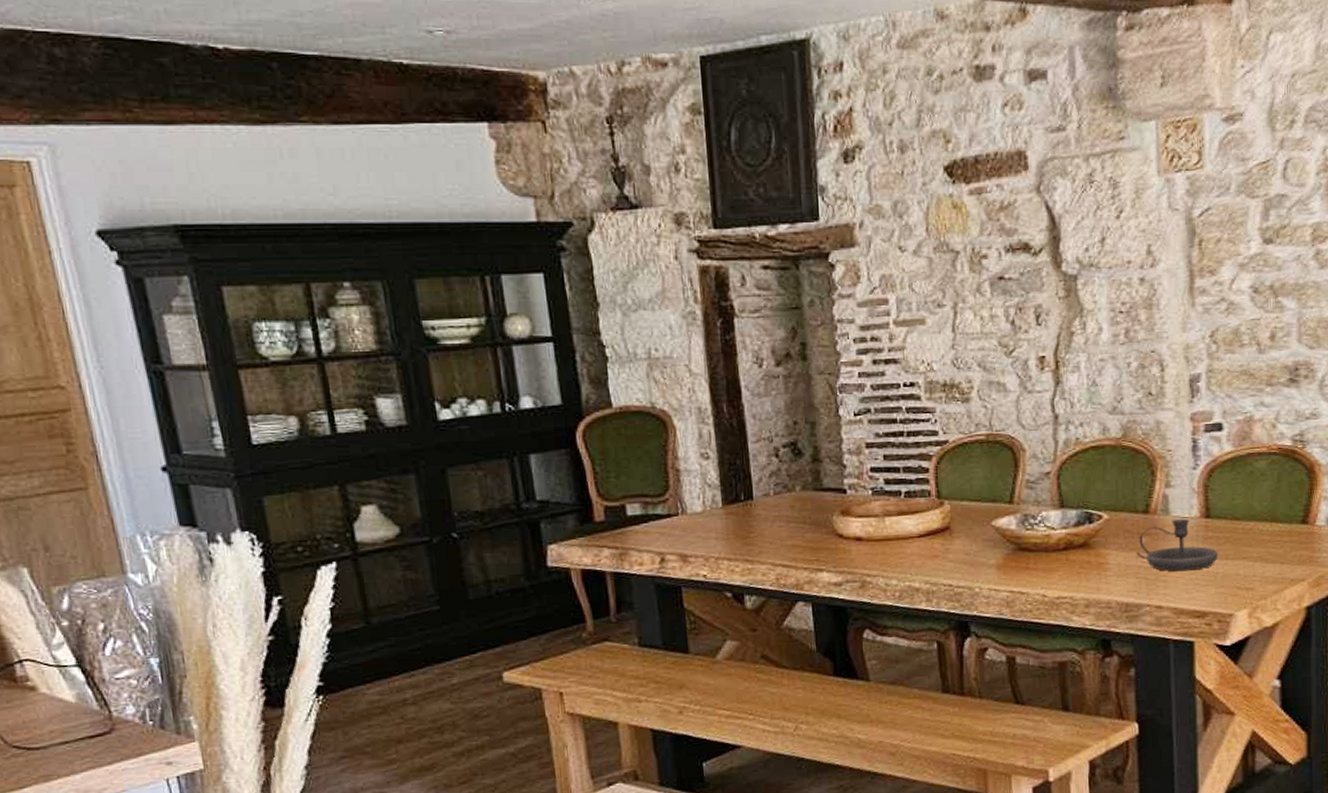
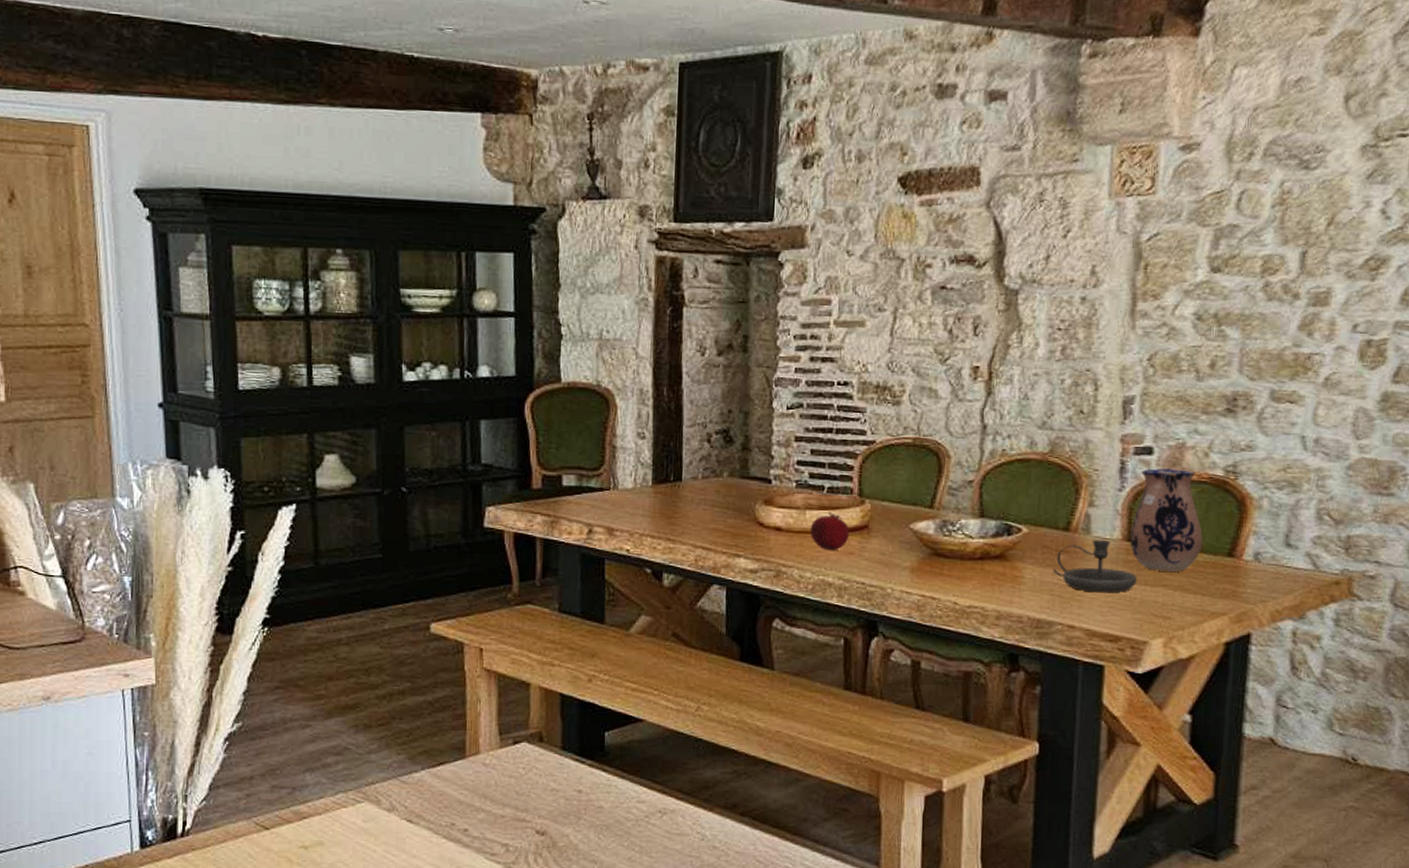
fruit: none [891,516,932,556] -> present [810,511,850,551]
ceramic pitcher: none [1208,442,1278,545] -> present [1130,467,1203,572]

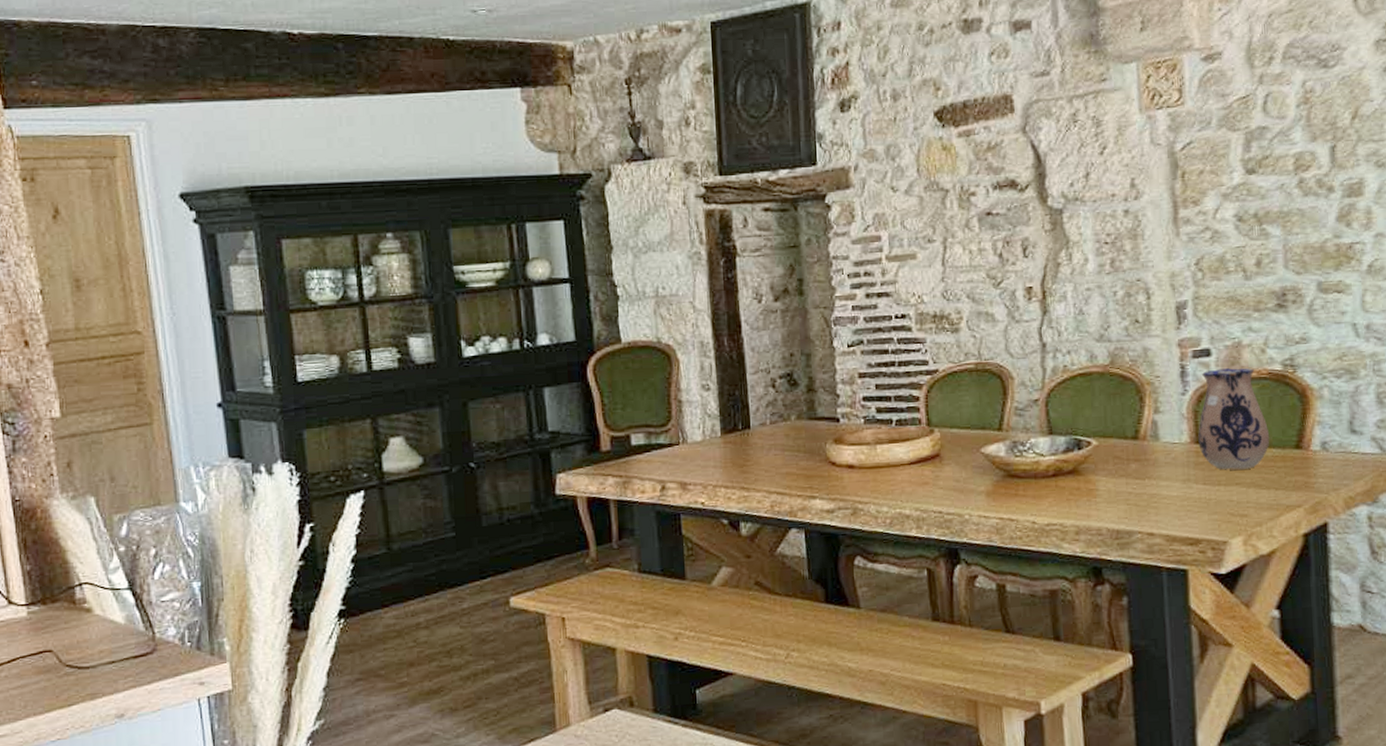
fruit: present [810,511,850,551] -> none [882,443,922,483]
candlestick: present [1053,540,1138,593] -> none [1127,445,1211,498]

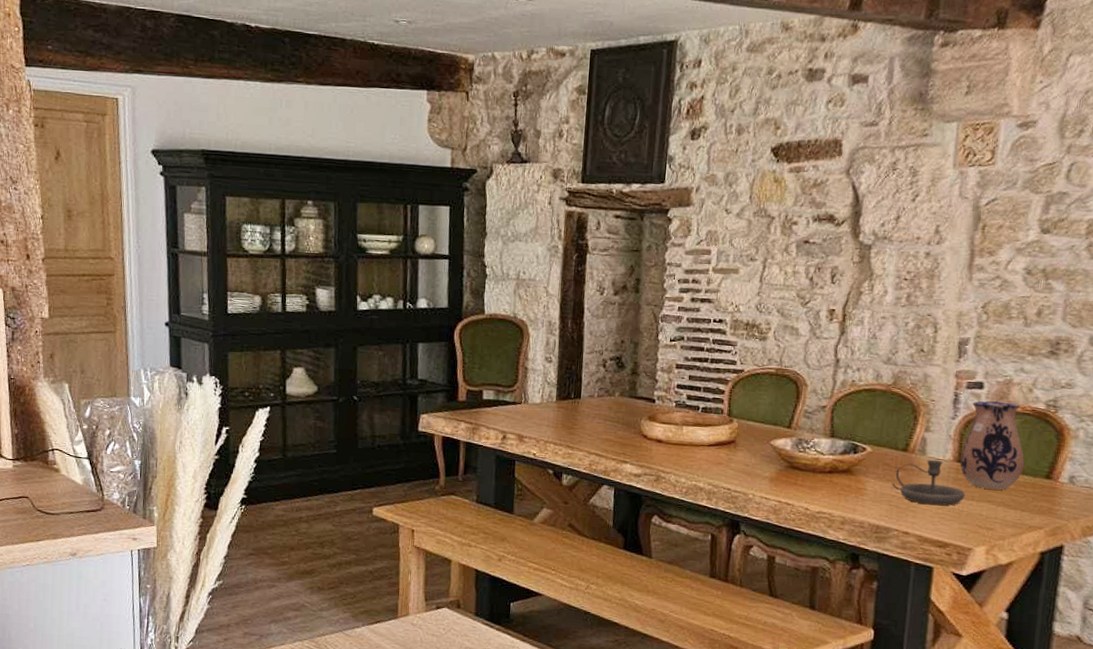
candlestick: none [1127,445,1211,498] -> present [892,460,966,506]

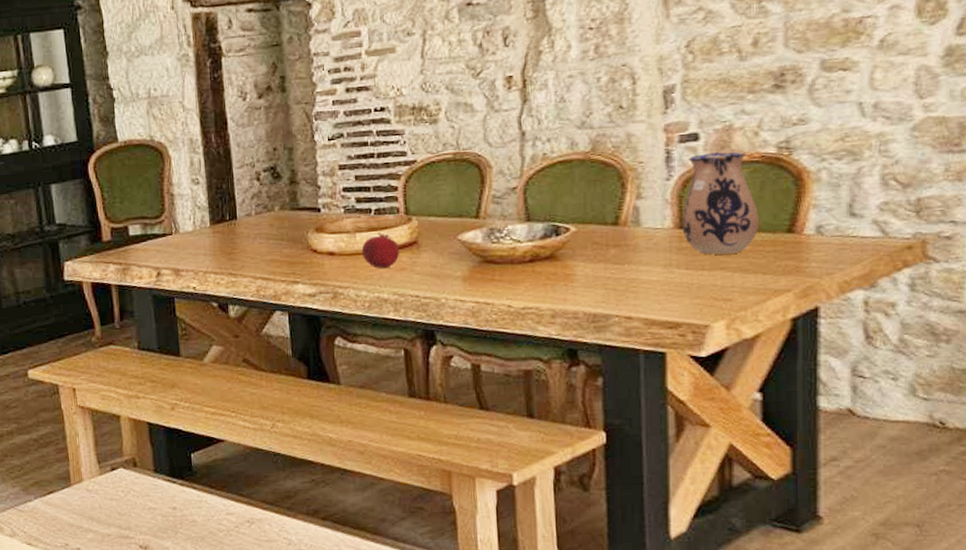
fruit: none [686,427,720,461] -> present [361,231,400,269]
candlestick: present [892,460,966,506] -> none [605,230,694,282]

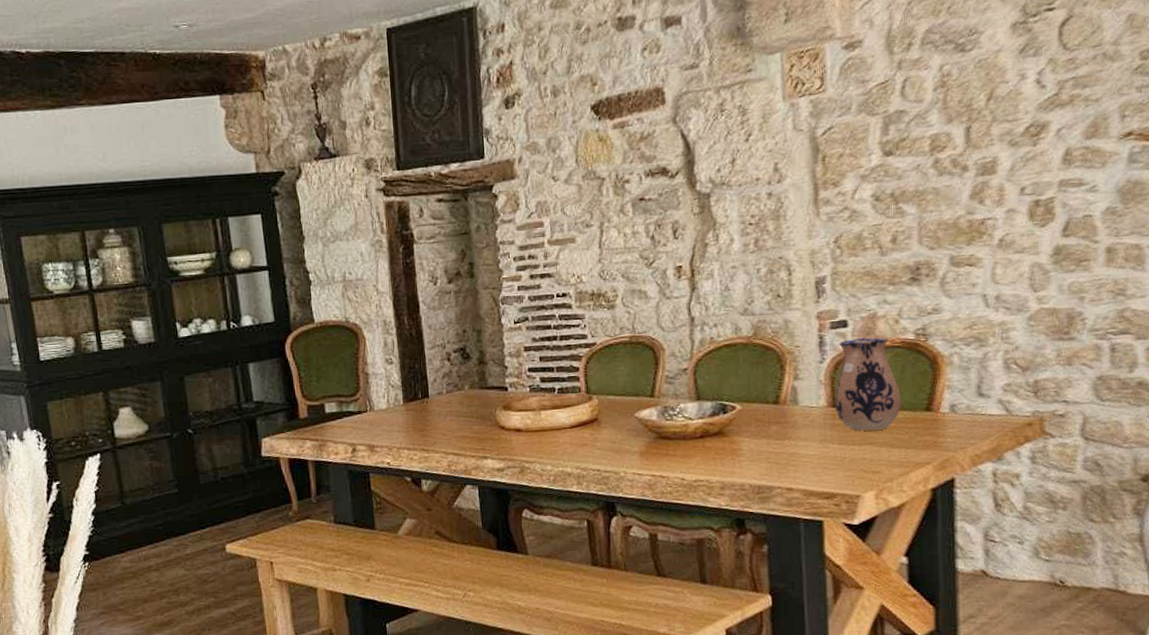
fruit: present [361,231,400,269] -> none [546,409,582,445]

